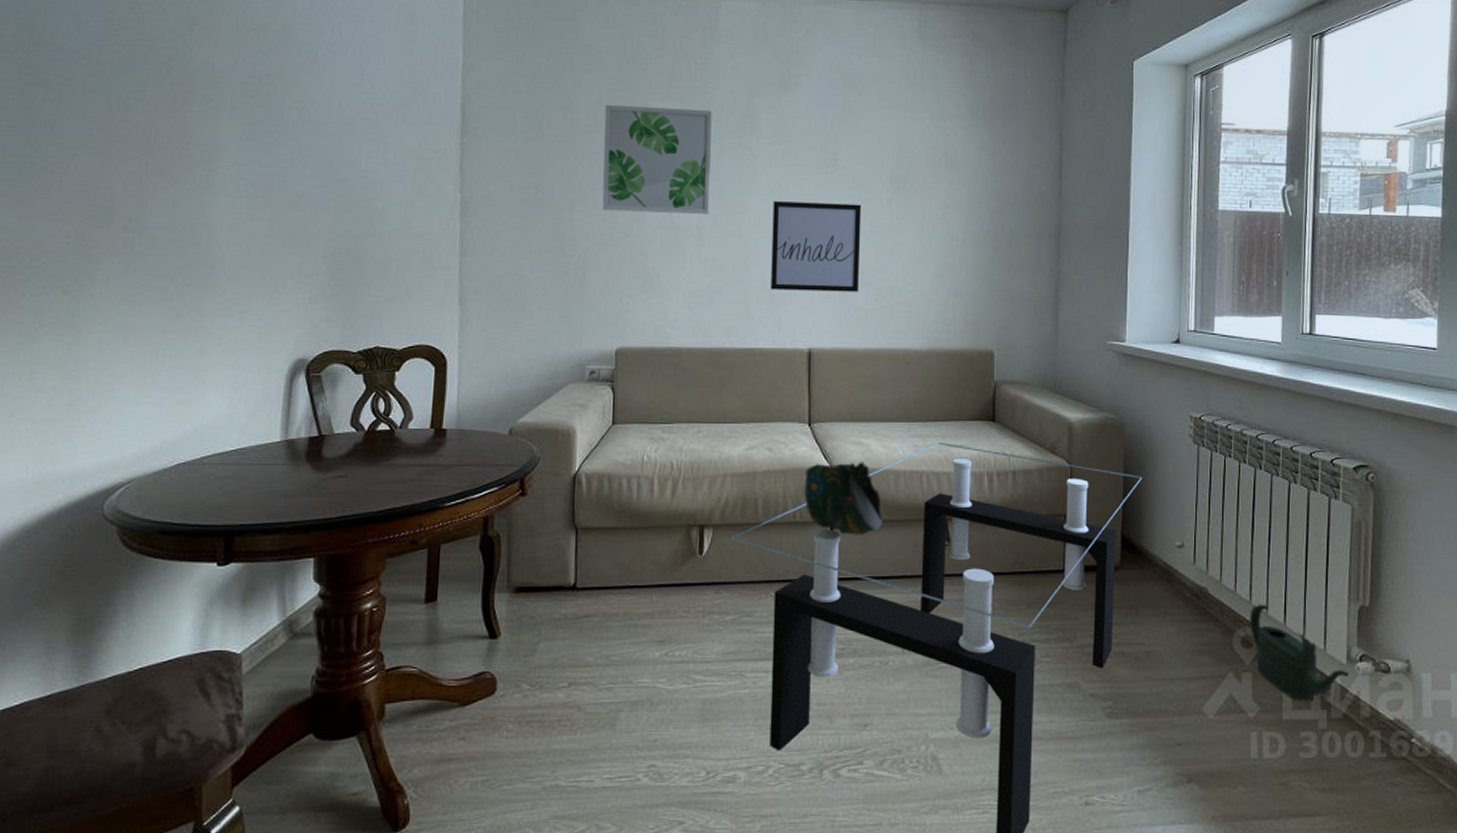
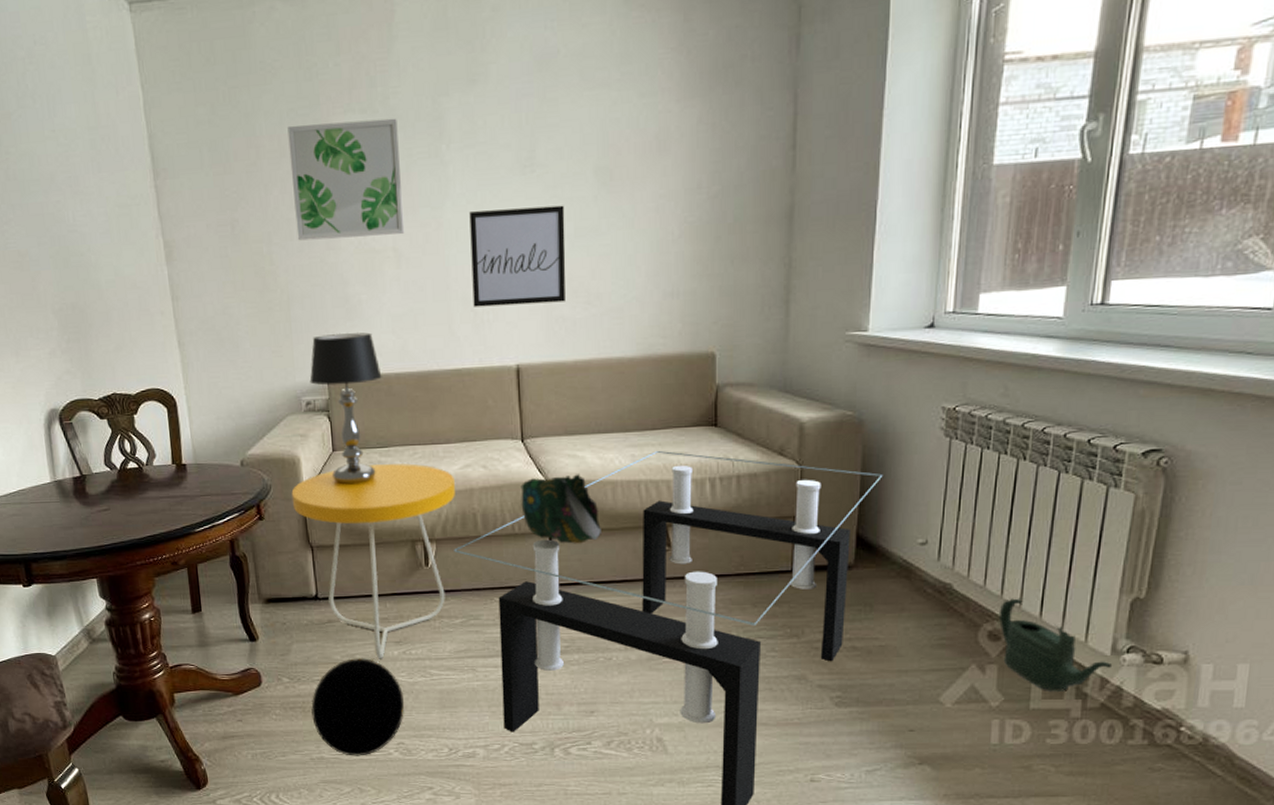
ball: none [551,661,661,783] -> present [311,658,405,756]
side table: none [561,441,738,662] -> present [291,463,455,659]
table lamp: none [596,304,673,461] -> present [309,332,382,485]

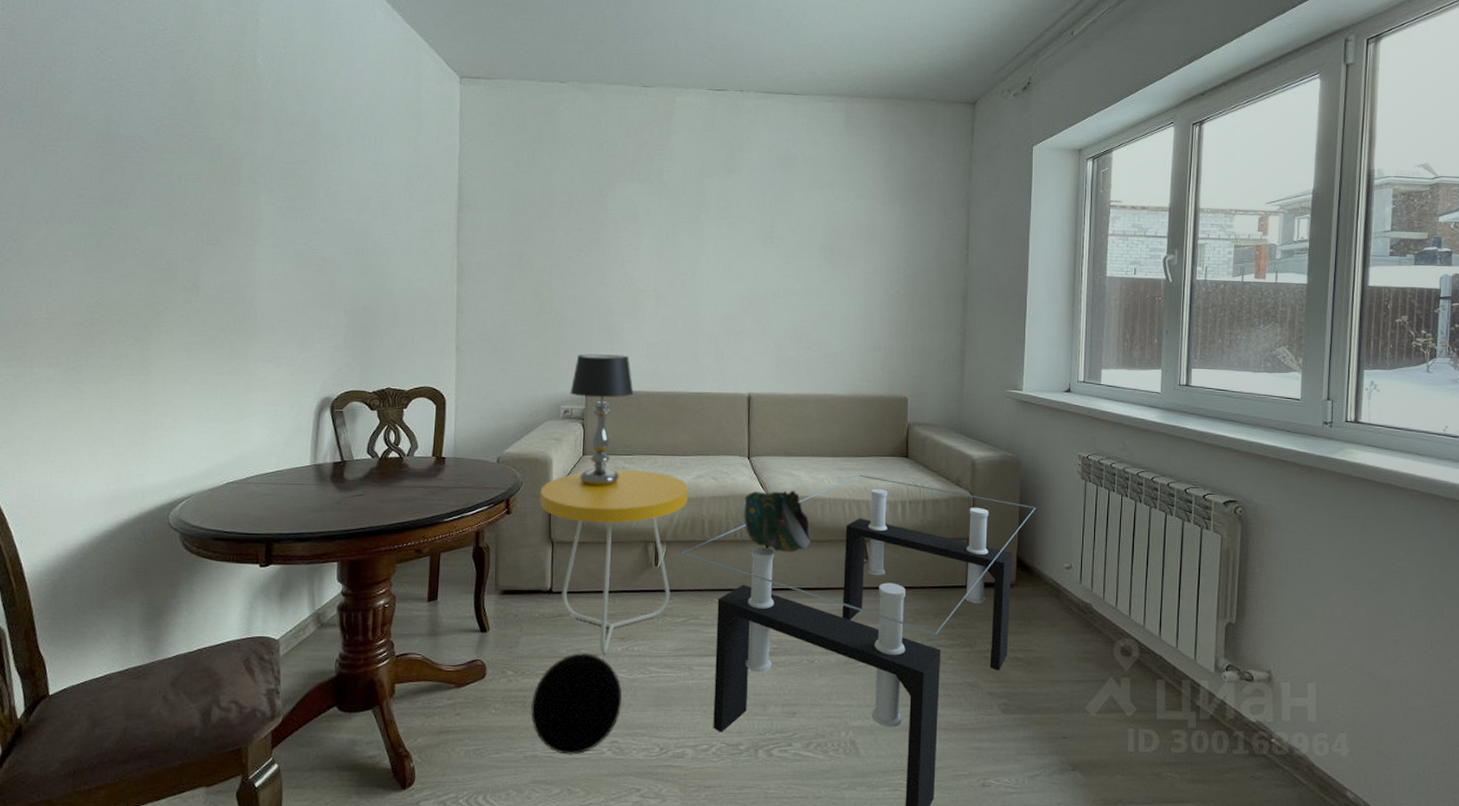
wall art: present [287,118,405,241] -> none [575,185,668,278]
wall art: present [469,205,566,307] -> none [716,267,795,346]
watering can: present [998,598,1112,691] -> none [1128,619,1216,704]

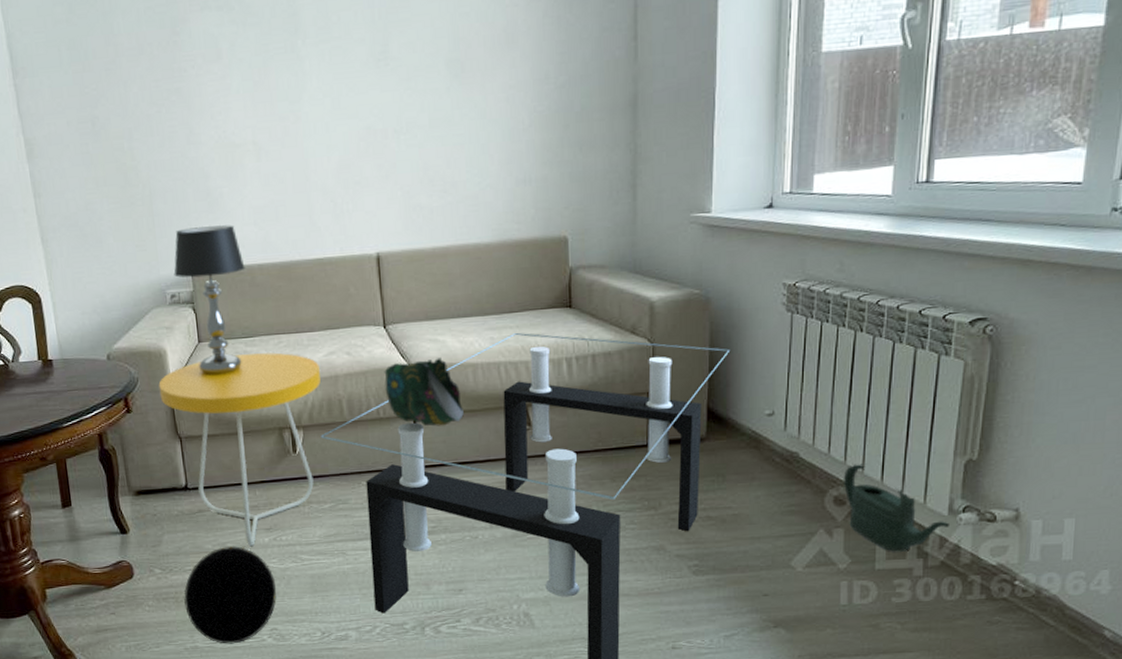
watering can: none [1128,619,1216,704] -> present [843,463,949,552]

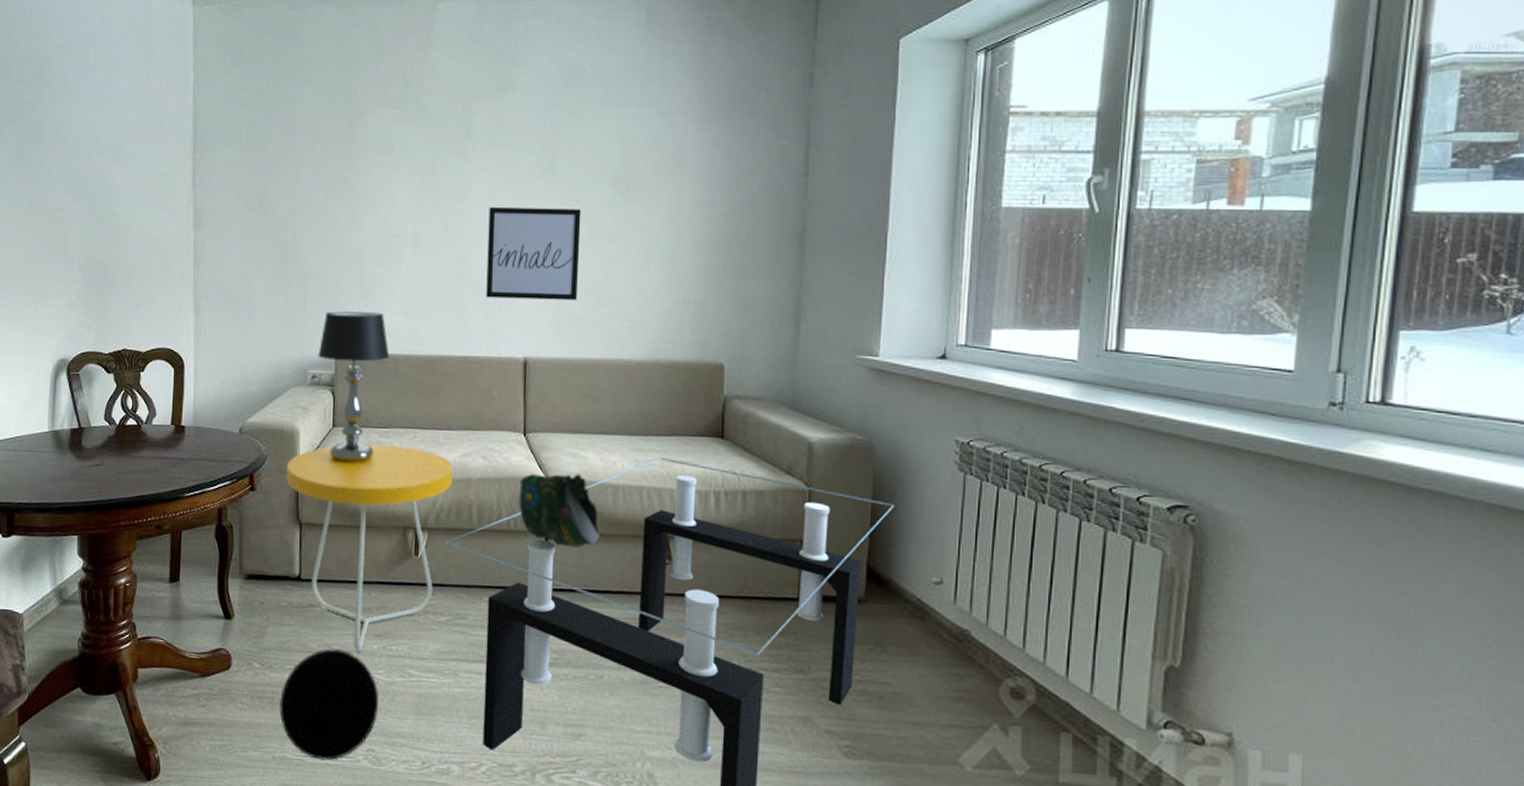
wall art: none [326,97,422,198] -> present [486,207,581,301]
watering can: present [843,463,949,552] -> none [1021,653,1148,766]

